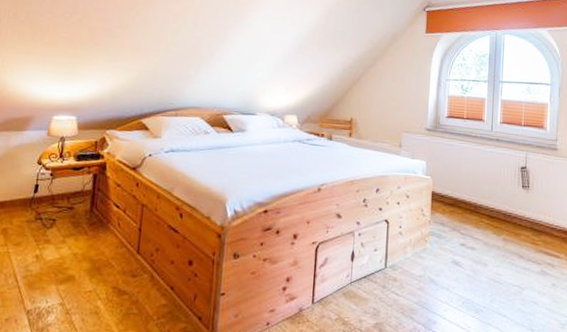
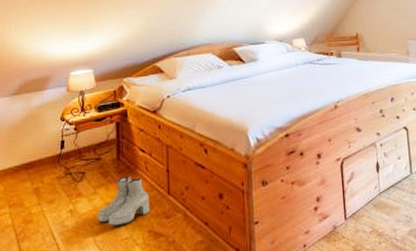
boots: none [62,229,118,278] -> present [97,176,150,226]

